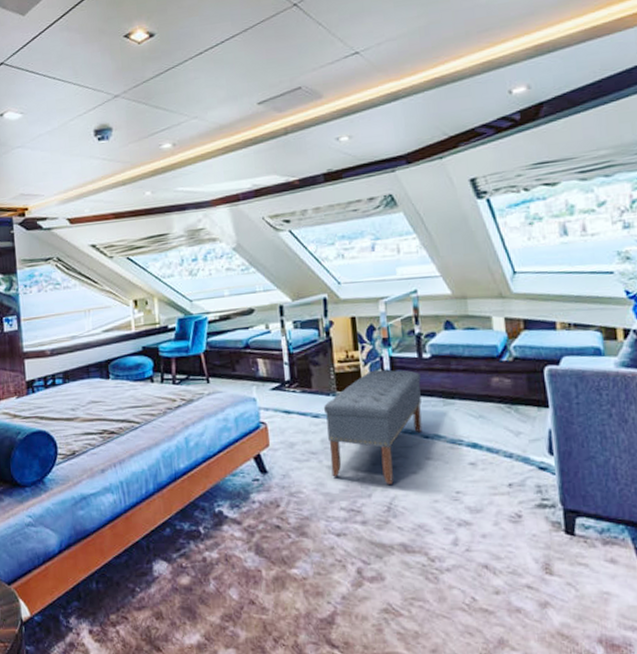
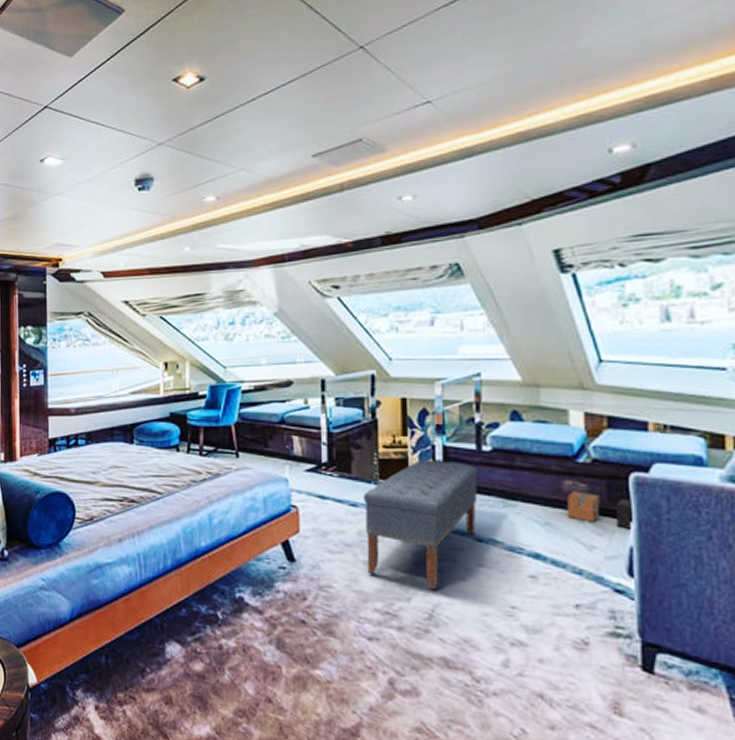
cardboard box: none [495,386,551,416] -> present [567,491,634,531]

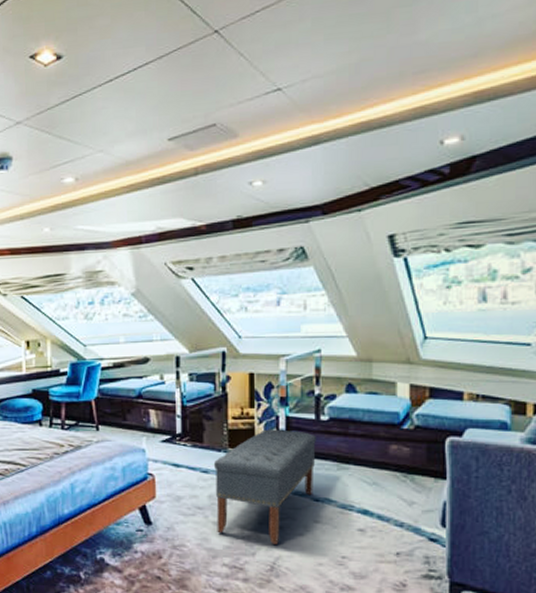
cardboard box: present [567,491,634,531] -> none [392,454,448,488]

